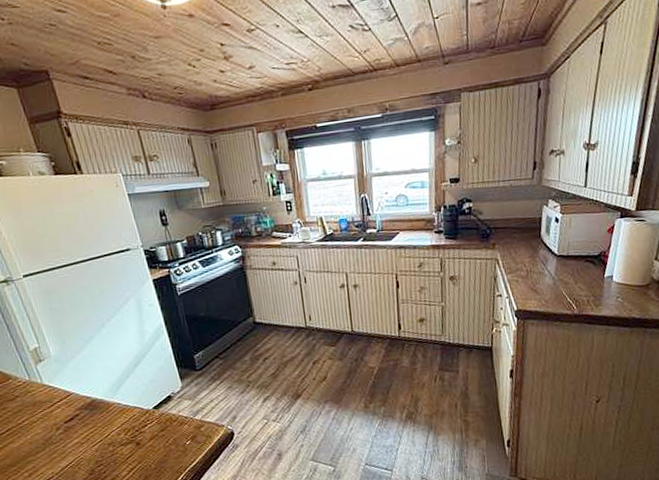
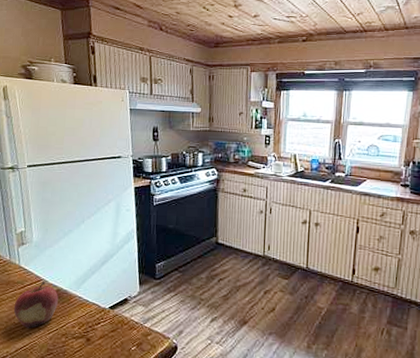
fruit: none [47,394,96,446] -> present [13,281,58,329]

